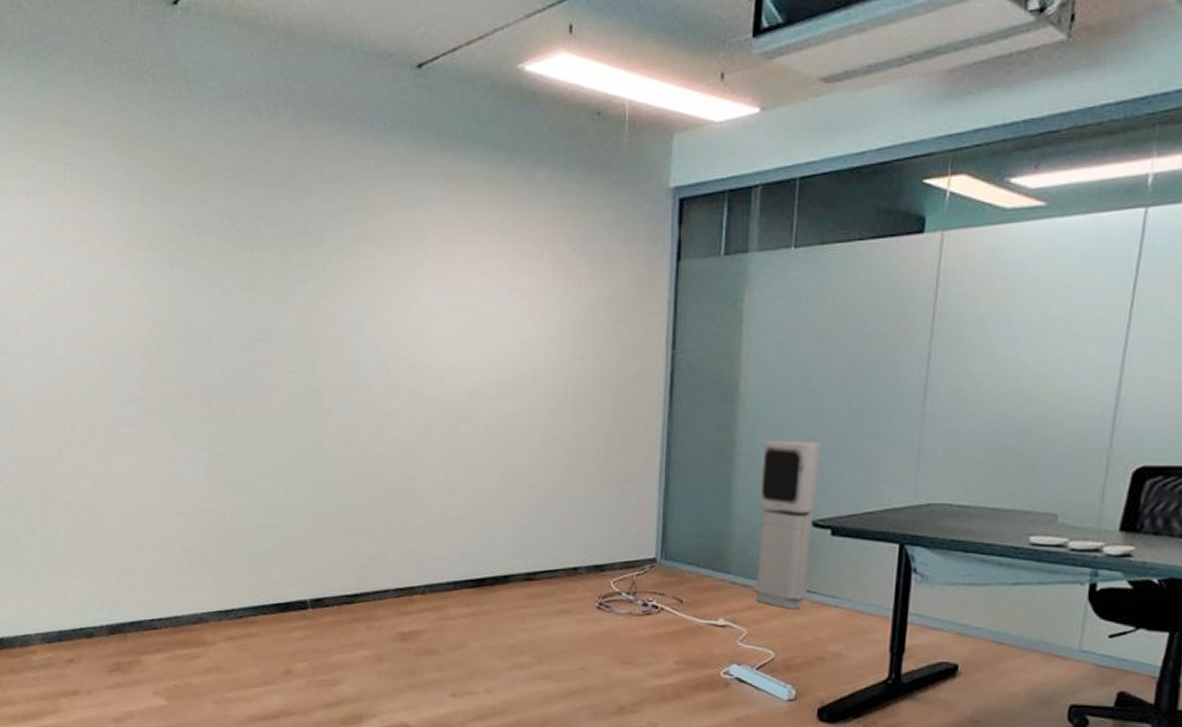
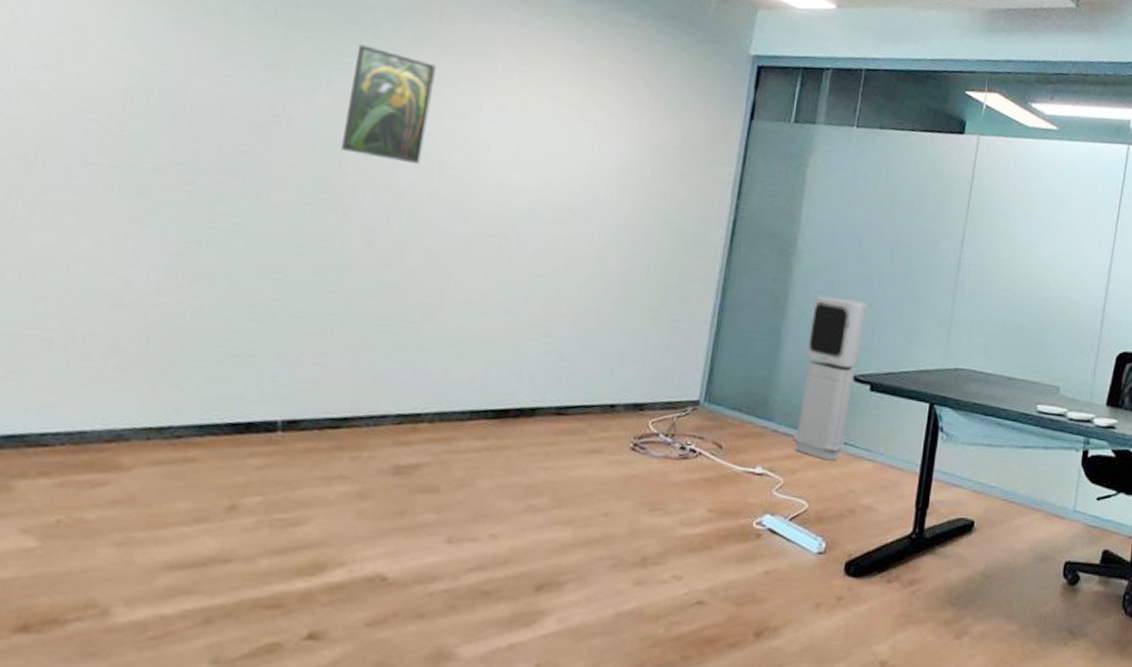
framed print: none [311,253,378,361] -> present [341,44,436,165]

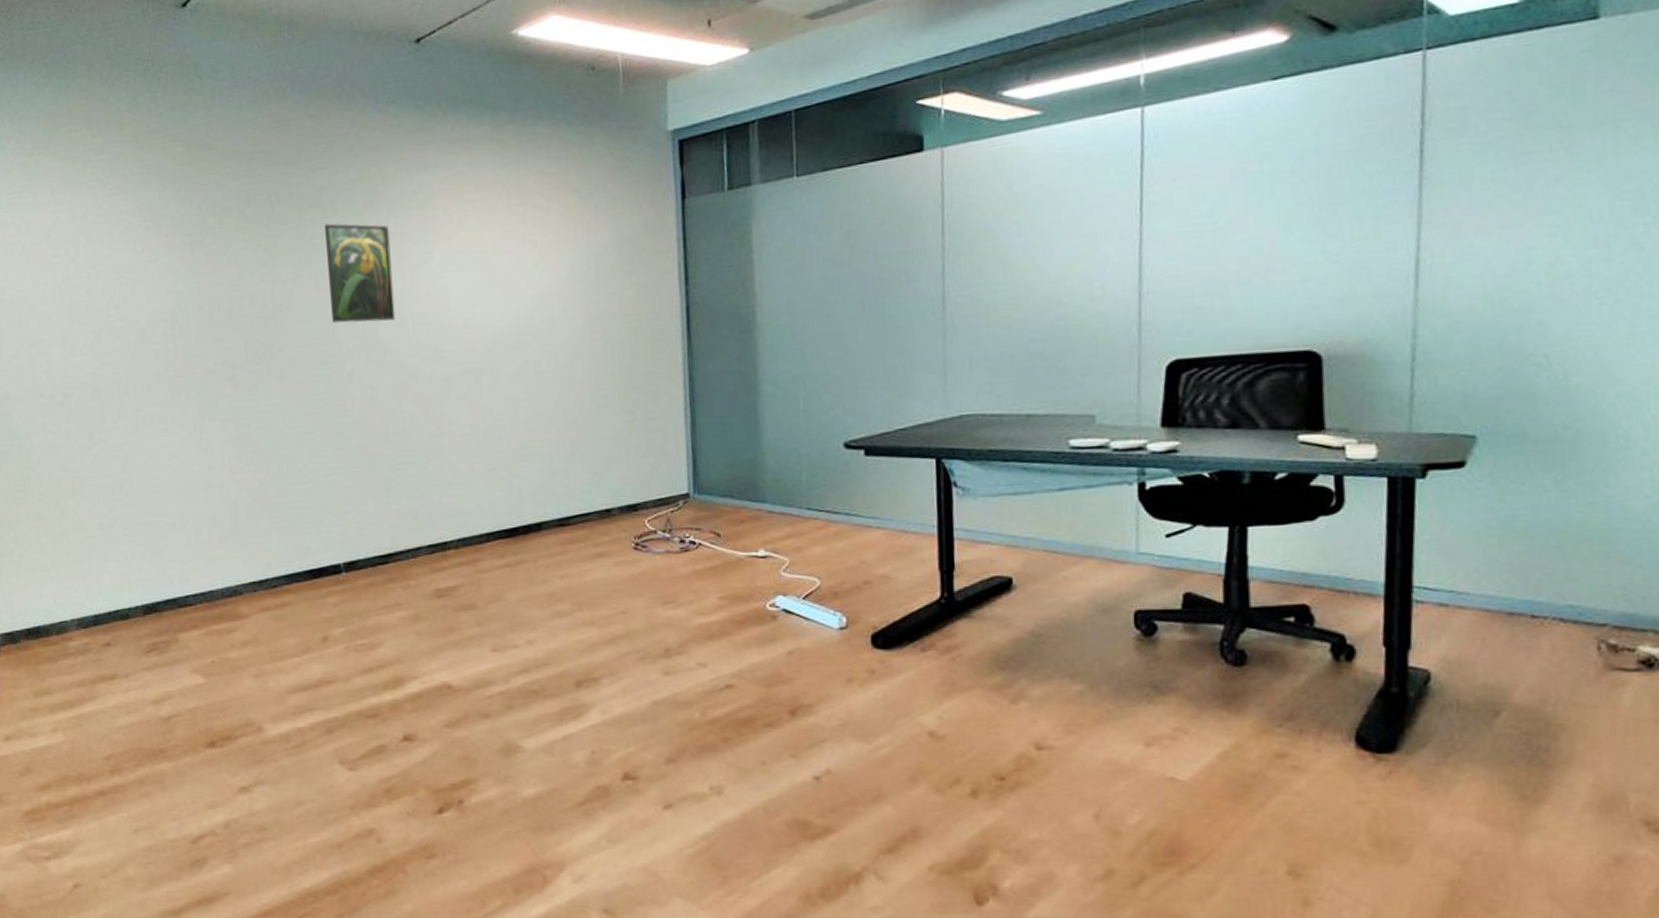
air purifier: present [792,295,867,461] -> none [786,363,848,535]

